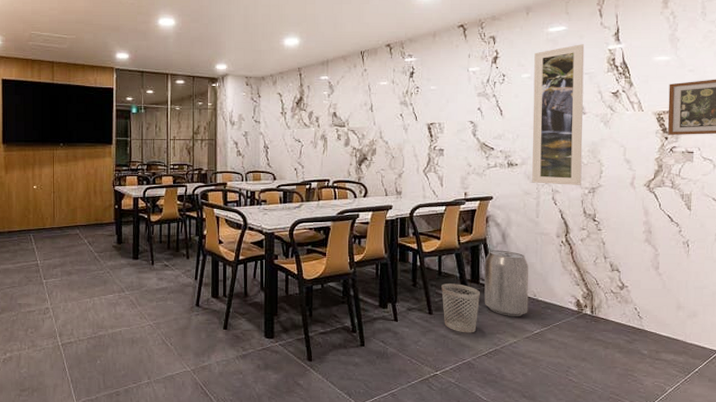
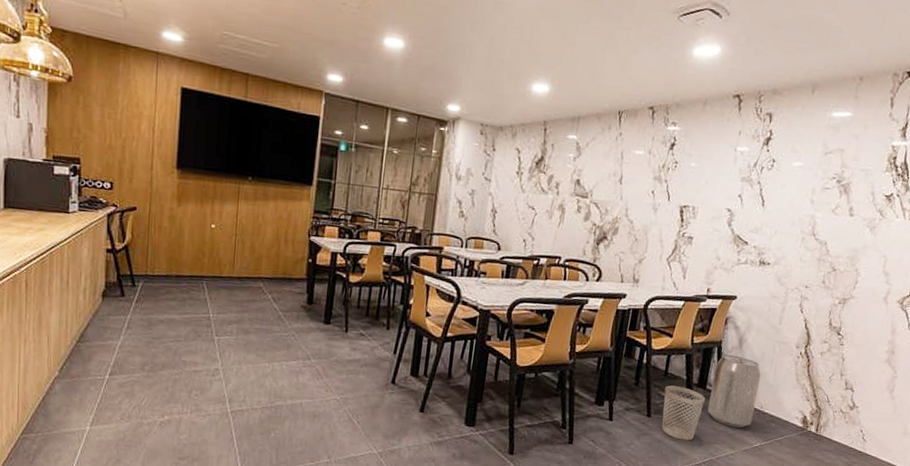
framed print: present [532,44,585,185] -> none [781,135,868,294]

